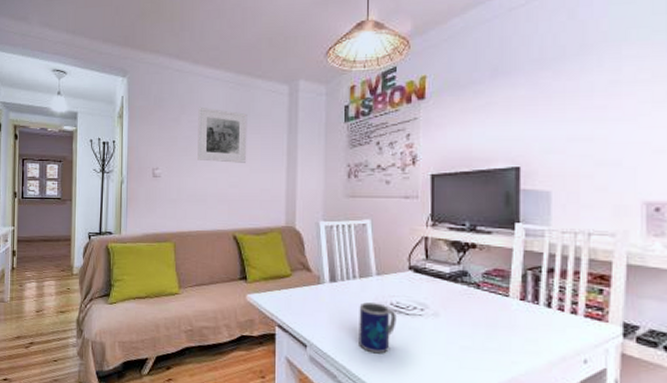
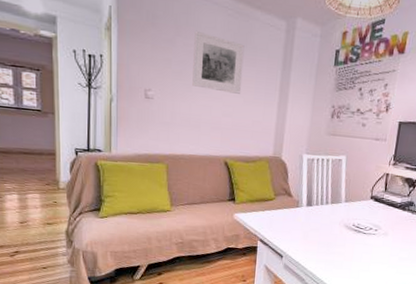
mug: present [359,302,396,354] -> none [324,223,356,263]

